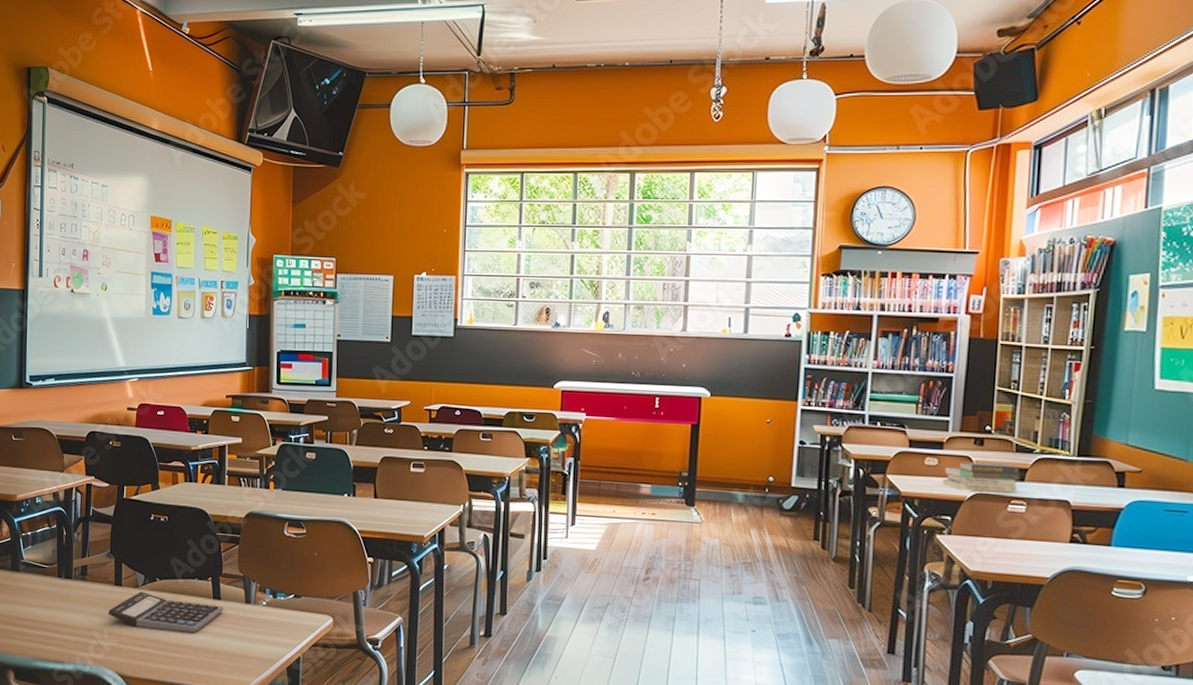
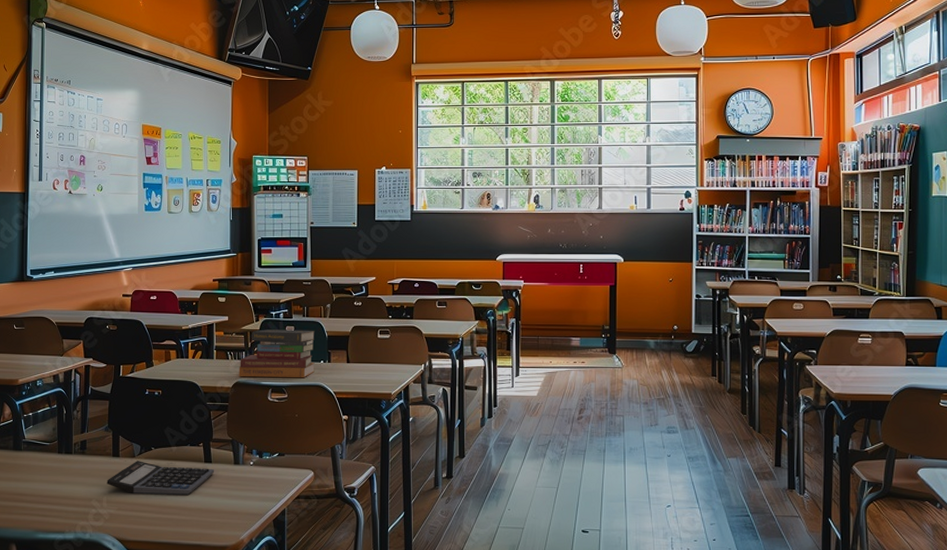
books: none [252,455,339,513] -> present [239,329,315,378]
books: present [942,461,1021,493] -> none [807,305,866,329]

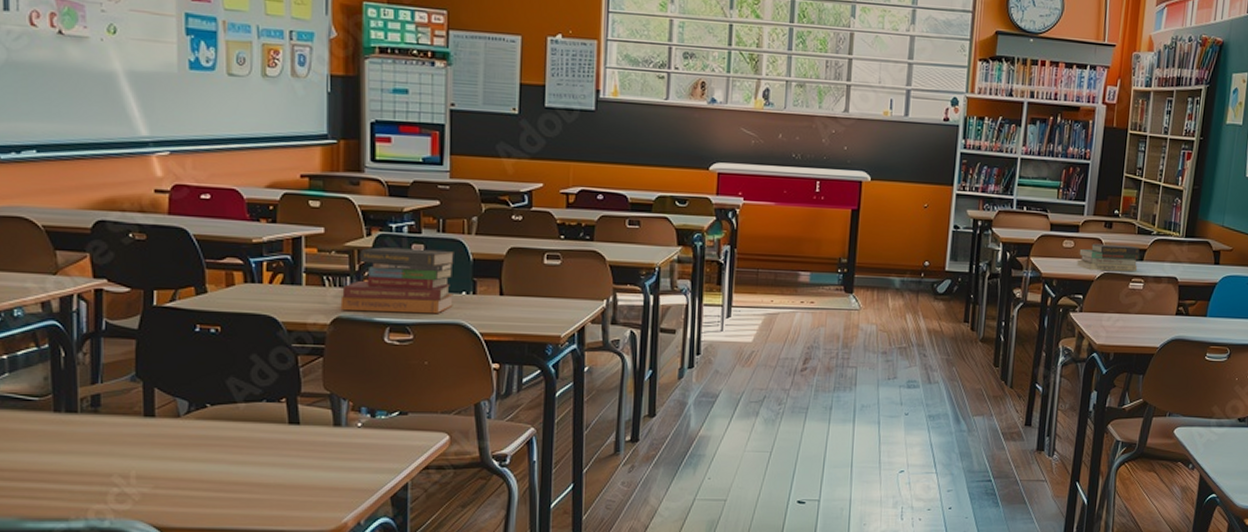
calculator: present [107,461,215,495] -> none [135,422,305,466]
books: none [807,305,866,329] -> present [1076,243,1141,271]

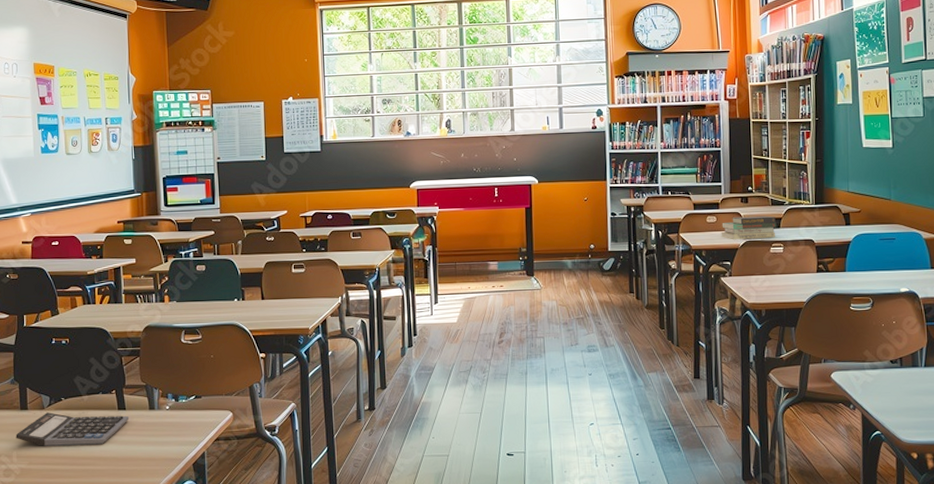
calculator: none [135,422,305,466] -> present [15,412,130,446]
books: present [340,247,454,314] -> none [149,268,229,321]

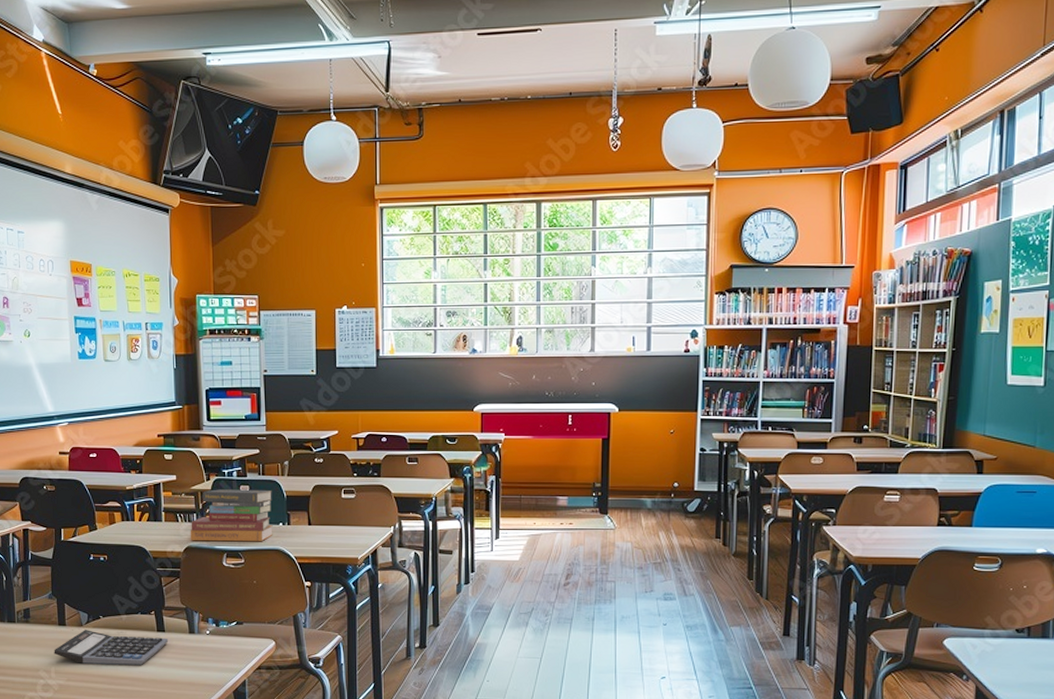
books: none [149,268,229,321] -> present [190,489,273,542]
books: present [721,215,777,240] -> none [827,459,894,485]

